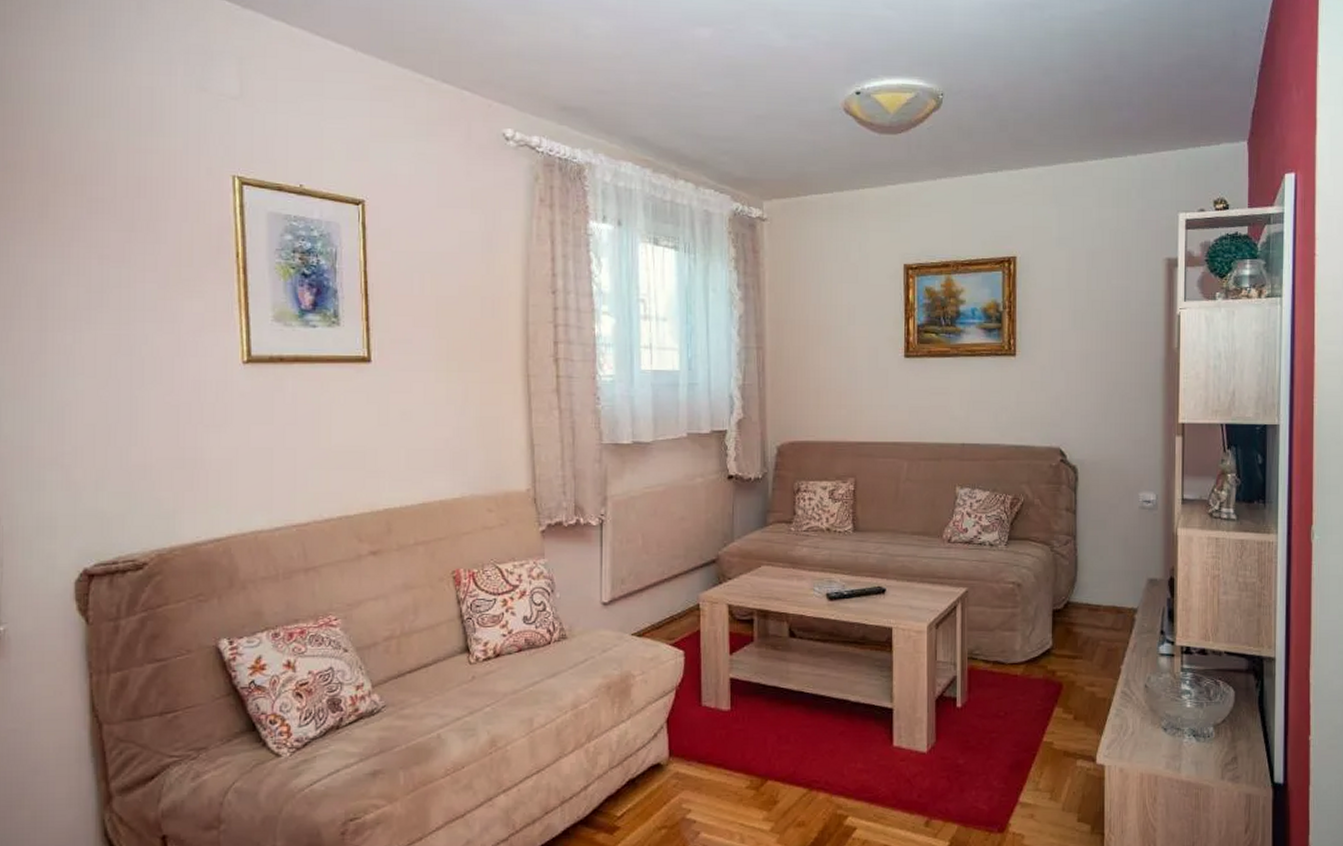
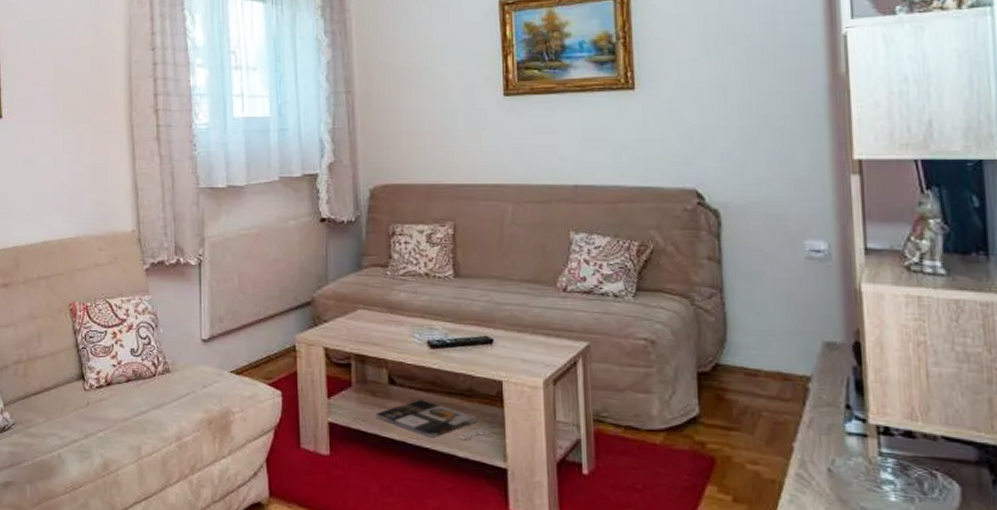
magazine: none [776,649,879,686] -> present [376,399,489,440]

